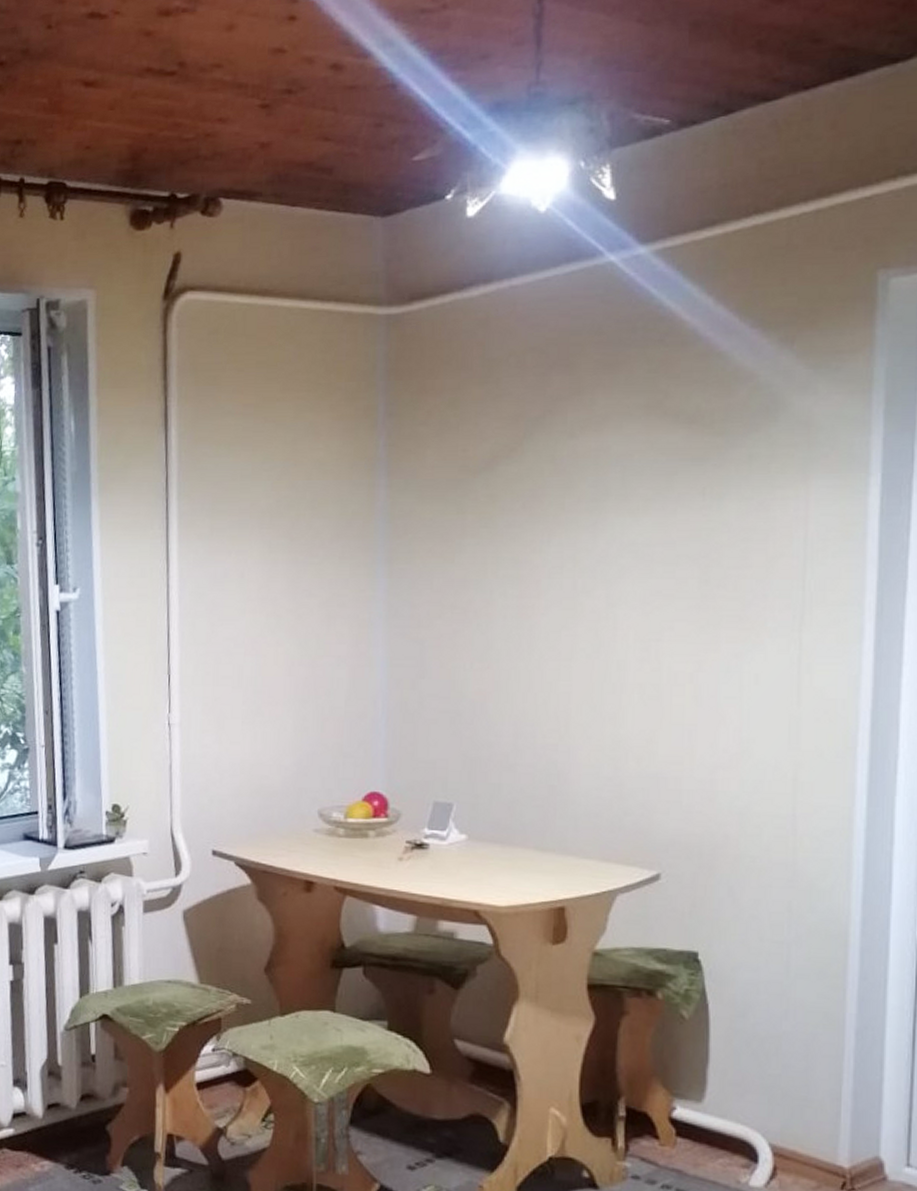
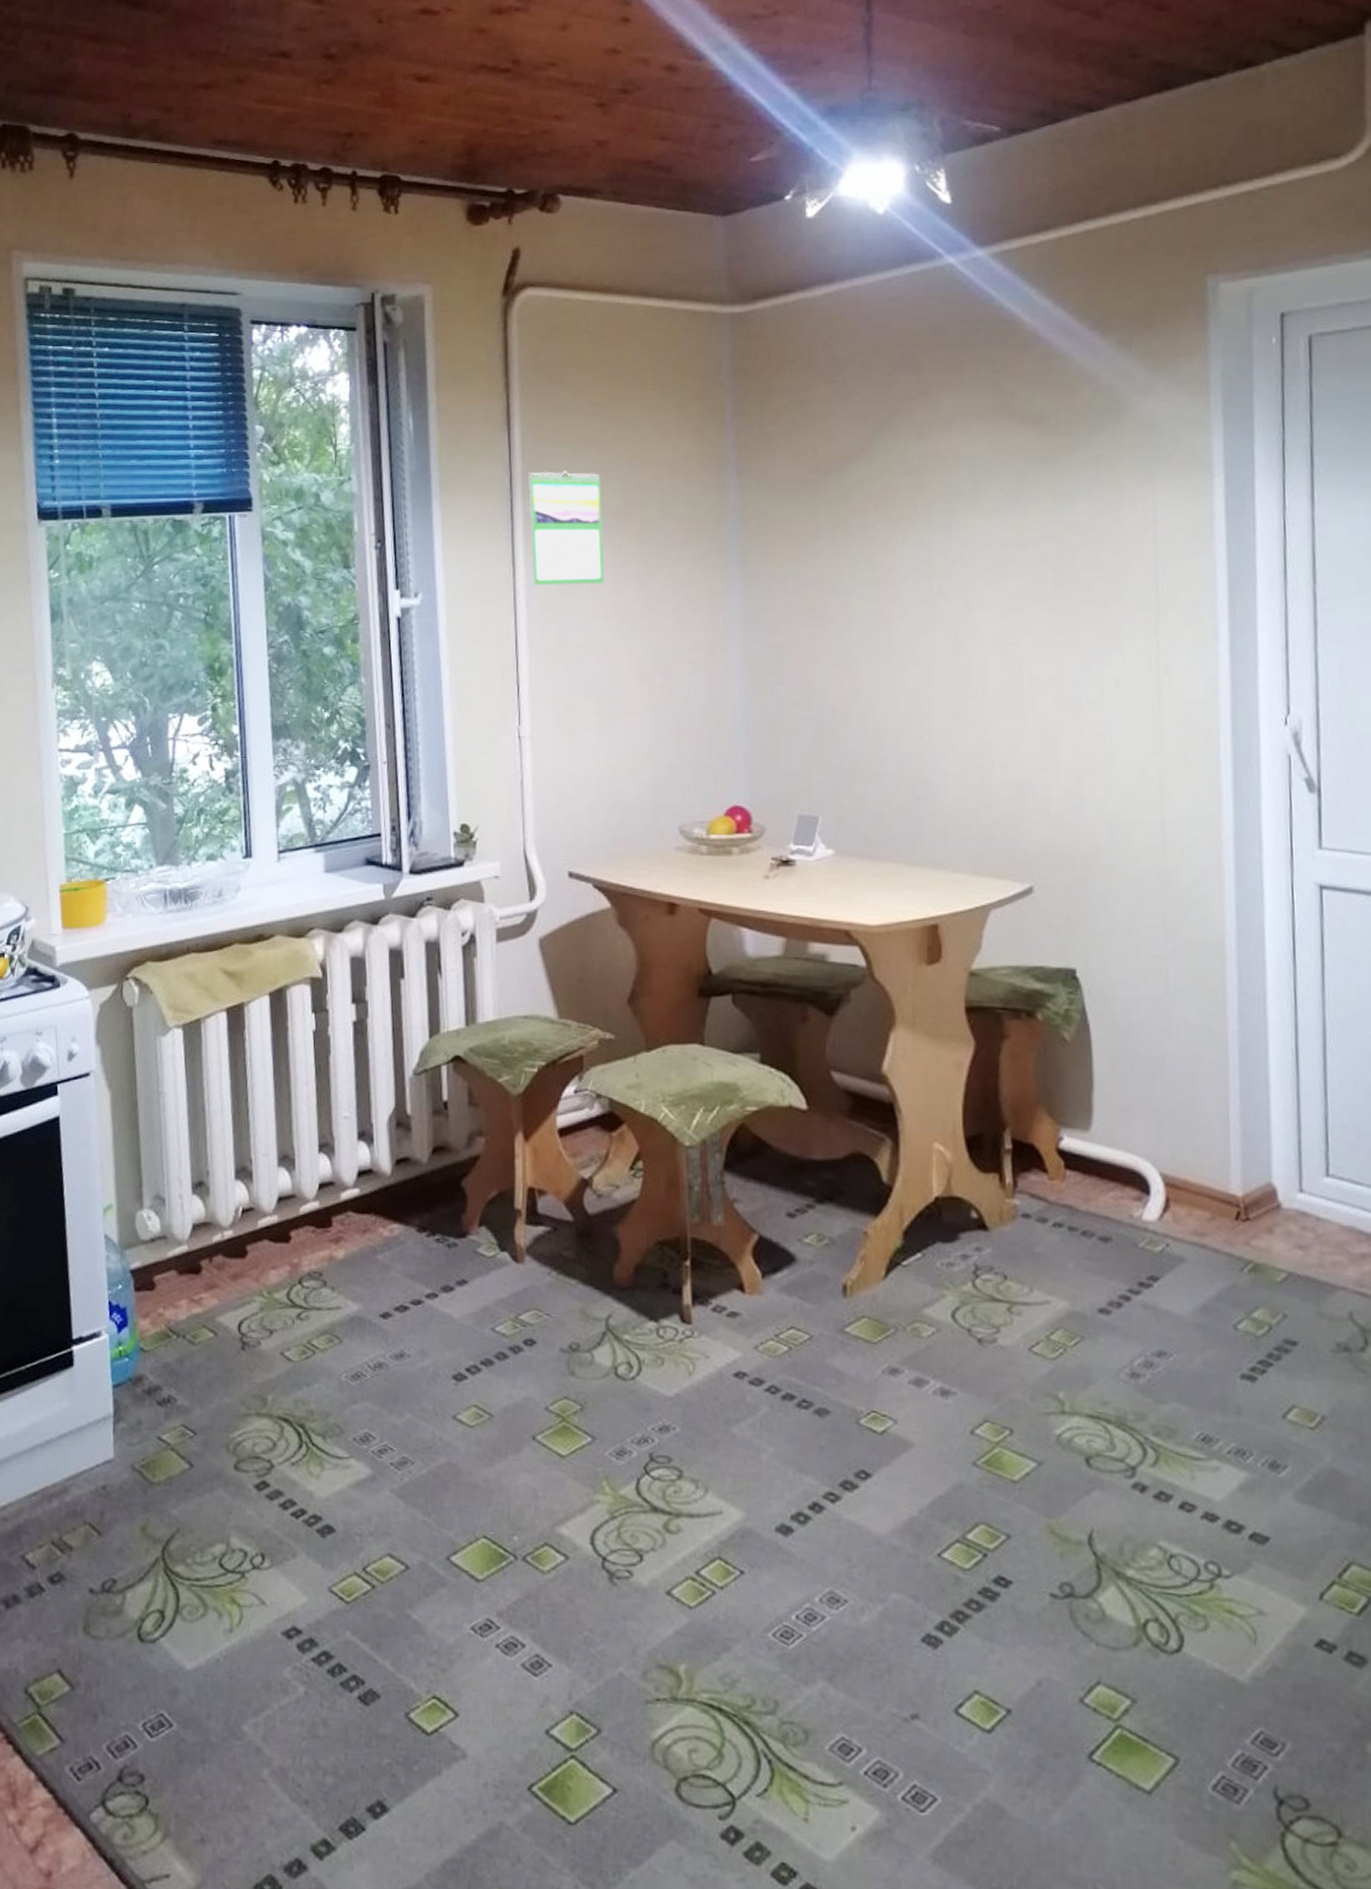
calendar: none [183,471,255,582] -> present [528,471,604,586]

